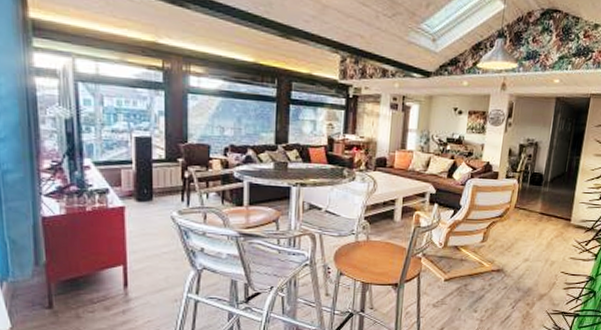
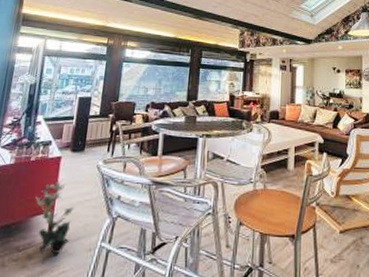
decorative plant: none [101,232,151,306] -> present [35,180,75,255]

